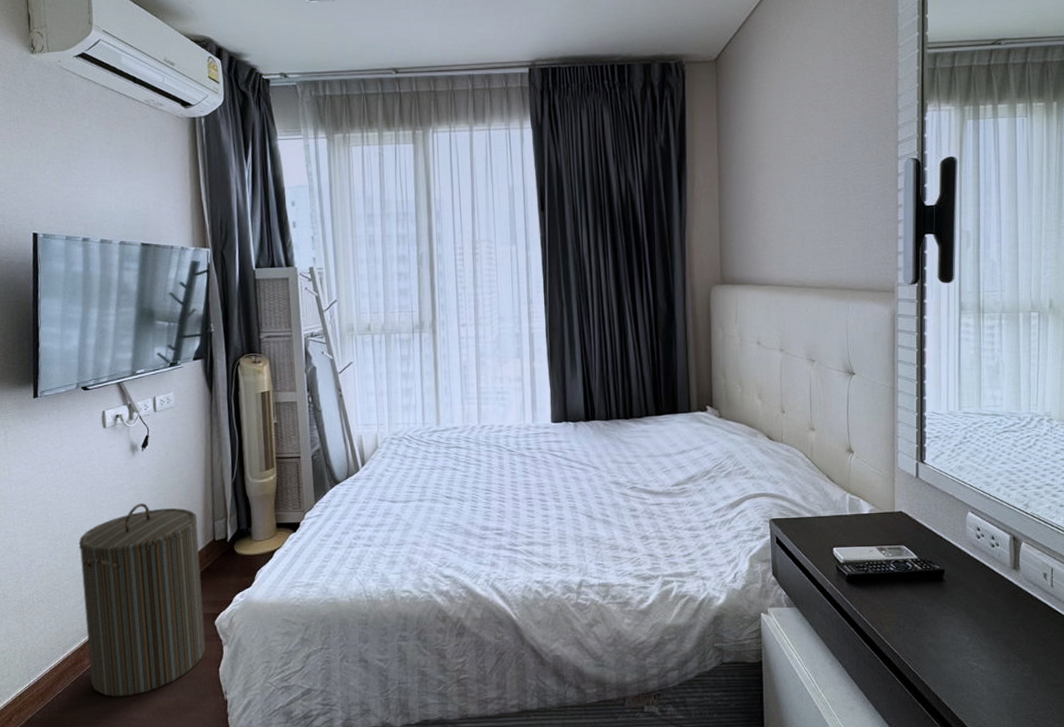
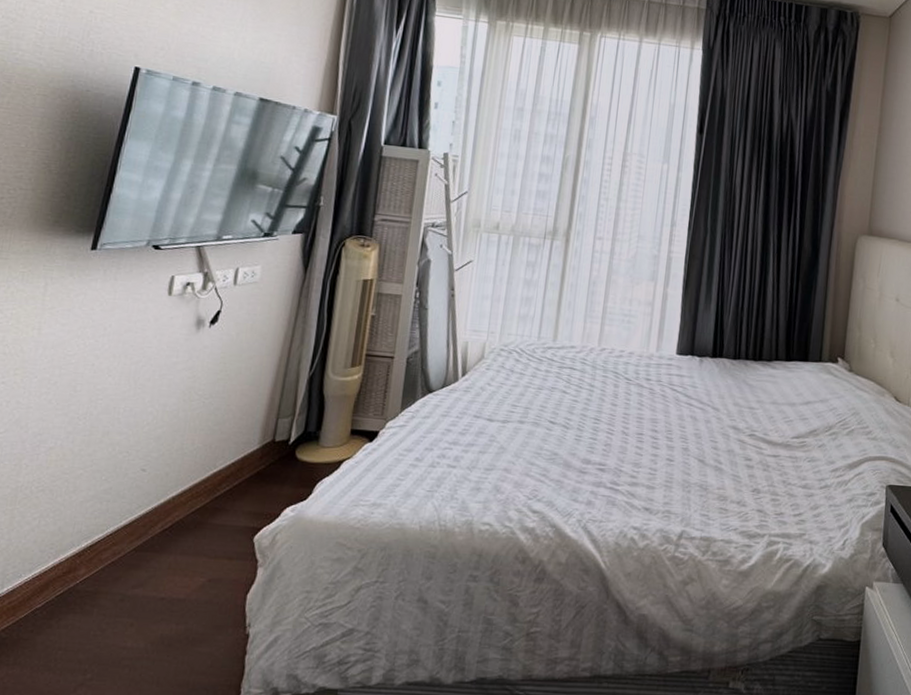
laundry hamper: present [78,503,206,697] -> none [81,387,259,620]

